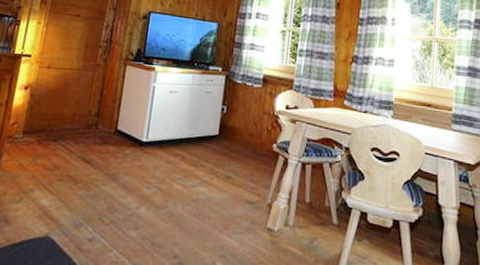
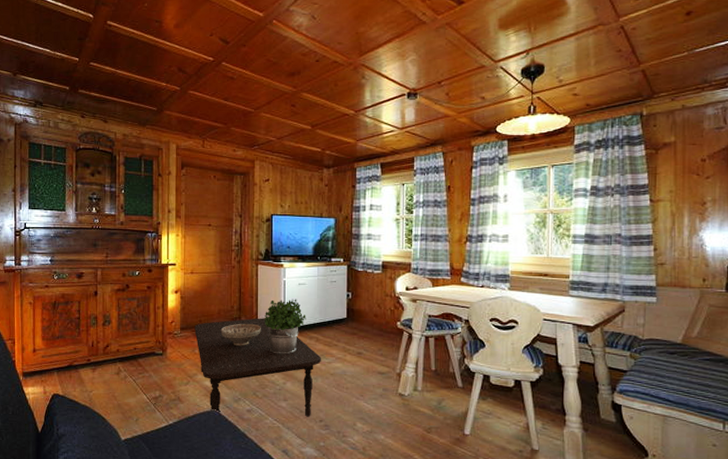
coffee table: none [39,126,184,252] -> present [194,318,321,417]
decorative bowl: none [71,131,120,159] -> present [221,323,261,346]
potted plant: none [124,106,174,173] -> present [264,299,306,355]

